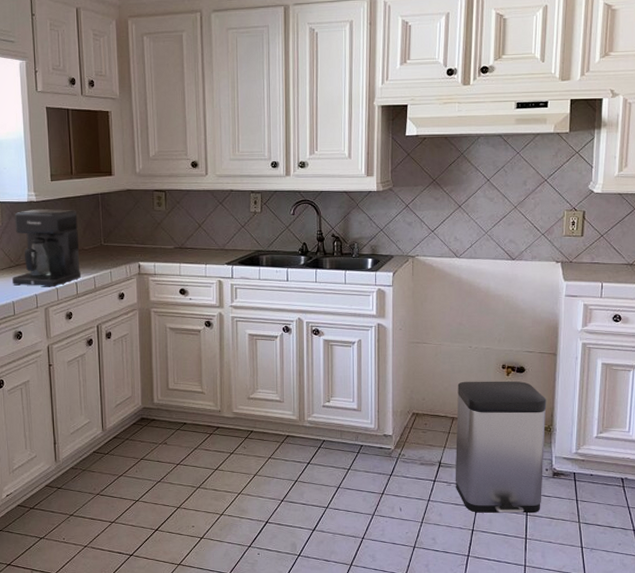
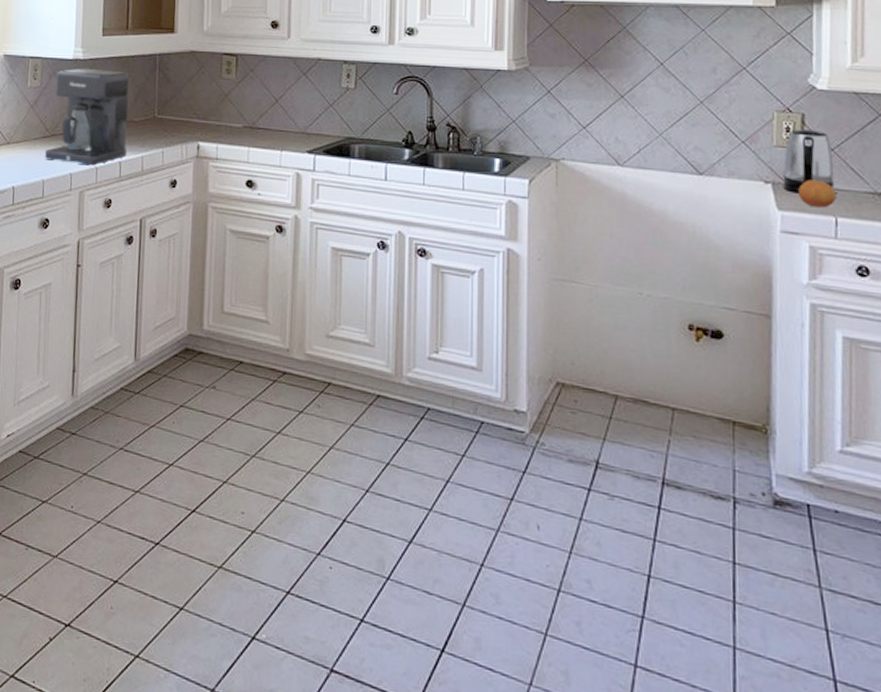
pedal bin: present [455,381,547,514] -> none [620,343,759,562]
kettle: none [568,221,603,268] -> present [782,128,835,194]
fruit: none [579,258,603,277] -> present [799,179,836,208]

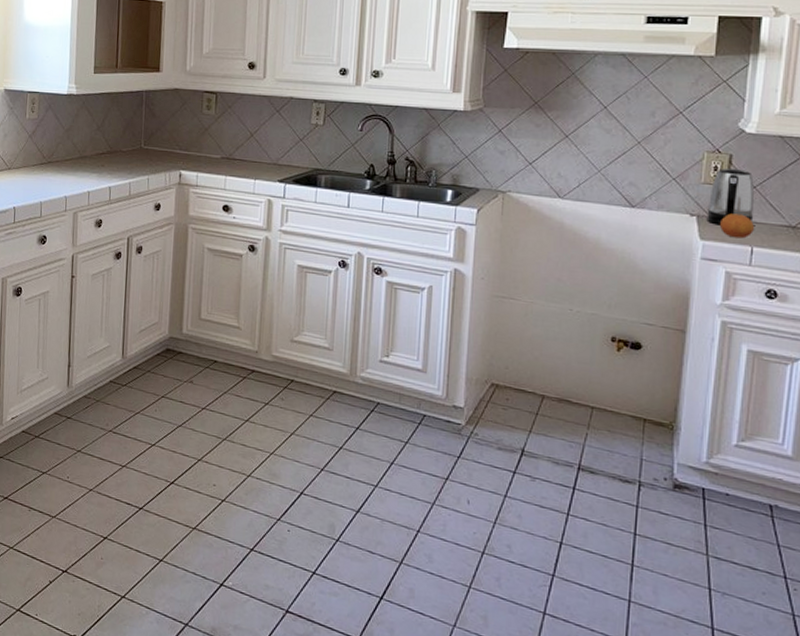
coffee maker: present [45,68,129,166] -> none [42,102,119,190]

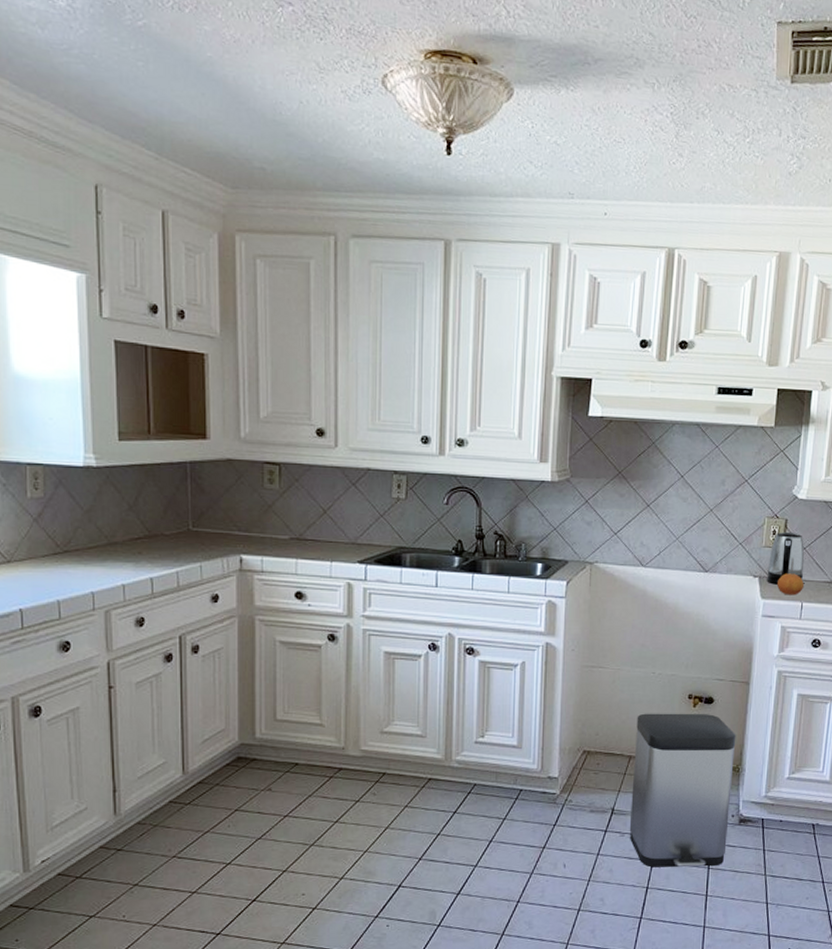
pedal bin: none [541,351,669,533] -> present [629,713,736,868]

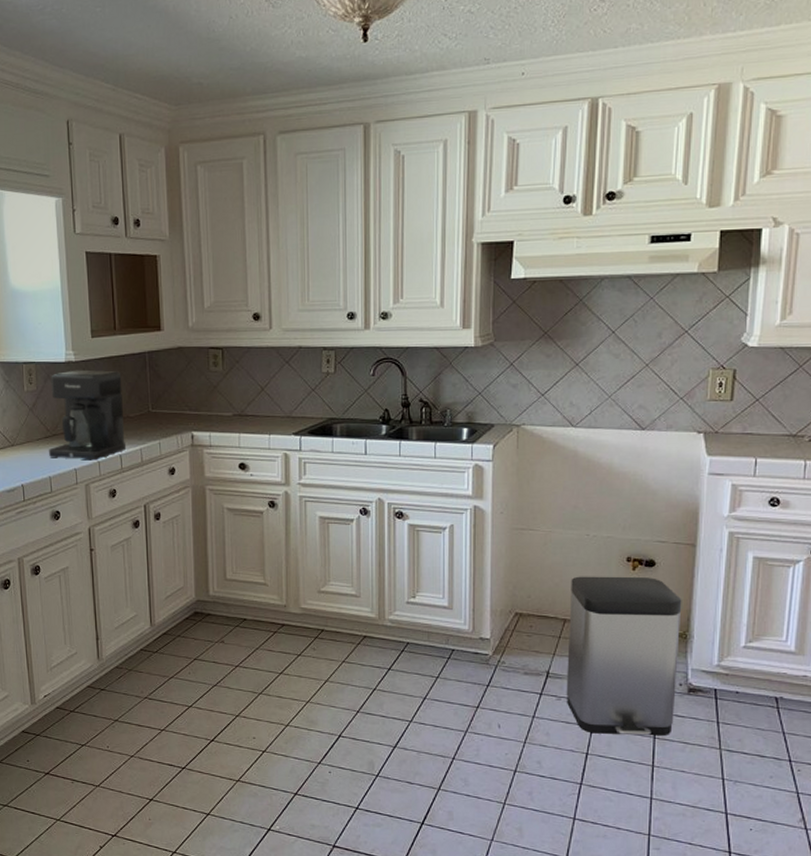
coffee maker: none [58,476,159,583] -> present [49,369,127,460]
kettle: present [767,531,805,585] -> none [713,382,758,440]
fruit: present [777,573,804,595] -> none [726,427,757,451]

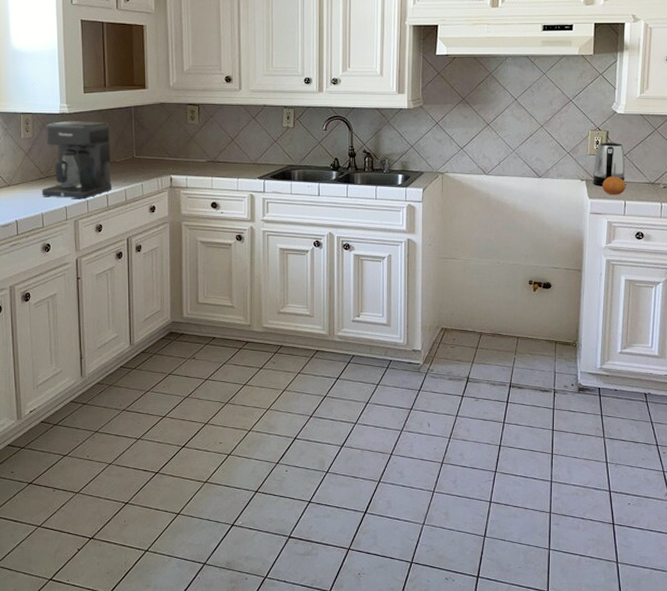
pedal bin: present [566,576,682,736] -> none [482,296,572,429]
kettle: none [713,382,758,440] -> present [593,141,626,186]
fruit: none [726,427,757,451] -> present [603,176,626,195]

